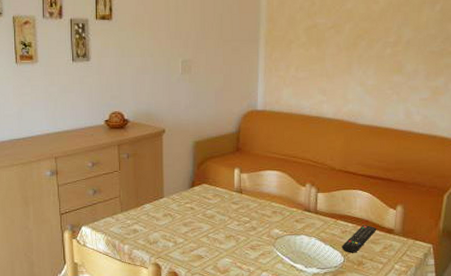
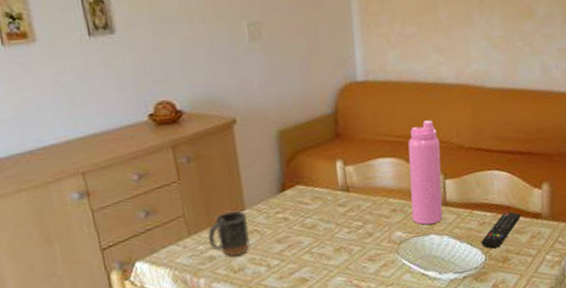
mug: none [135,197,164,232] -> present [208,211,250,257]
water bottle: none [288,145,317,227] -> present [408,120,443,225]

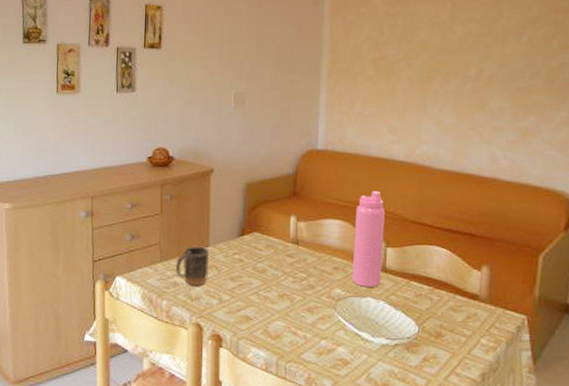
remote control: present [481,212,521,249] -> none [415,288,458,322]

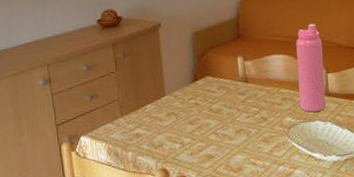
mug: present [176,246,210,286] -> none [136,97,168,135]

